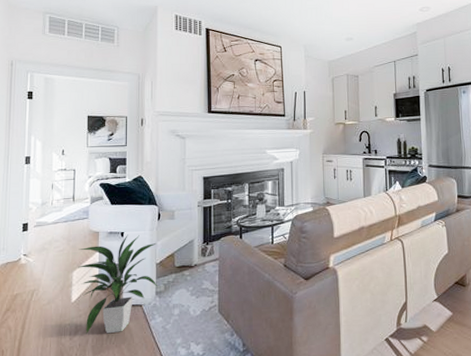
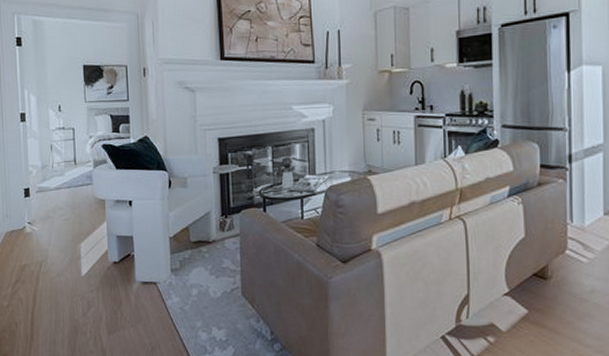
indoor plant: present [78,234,158,334] -> none [84,203,173,312]

